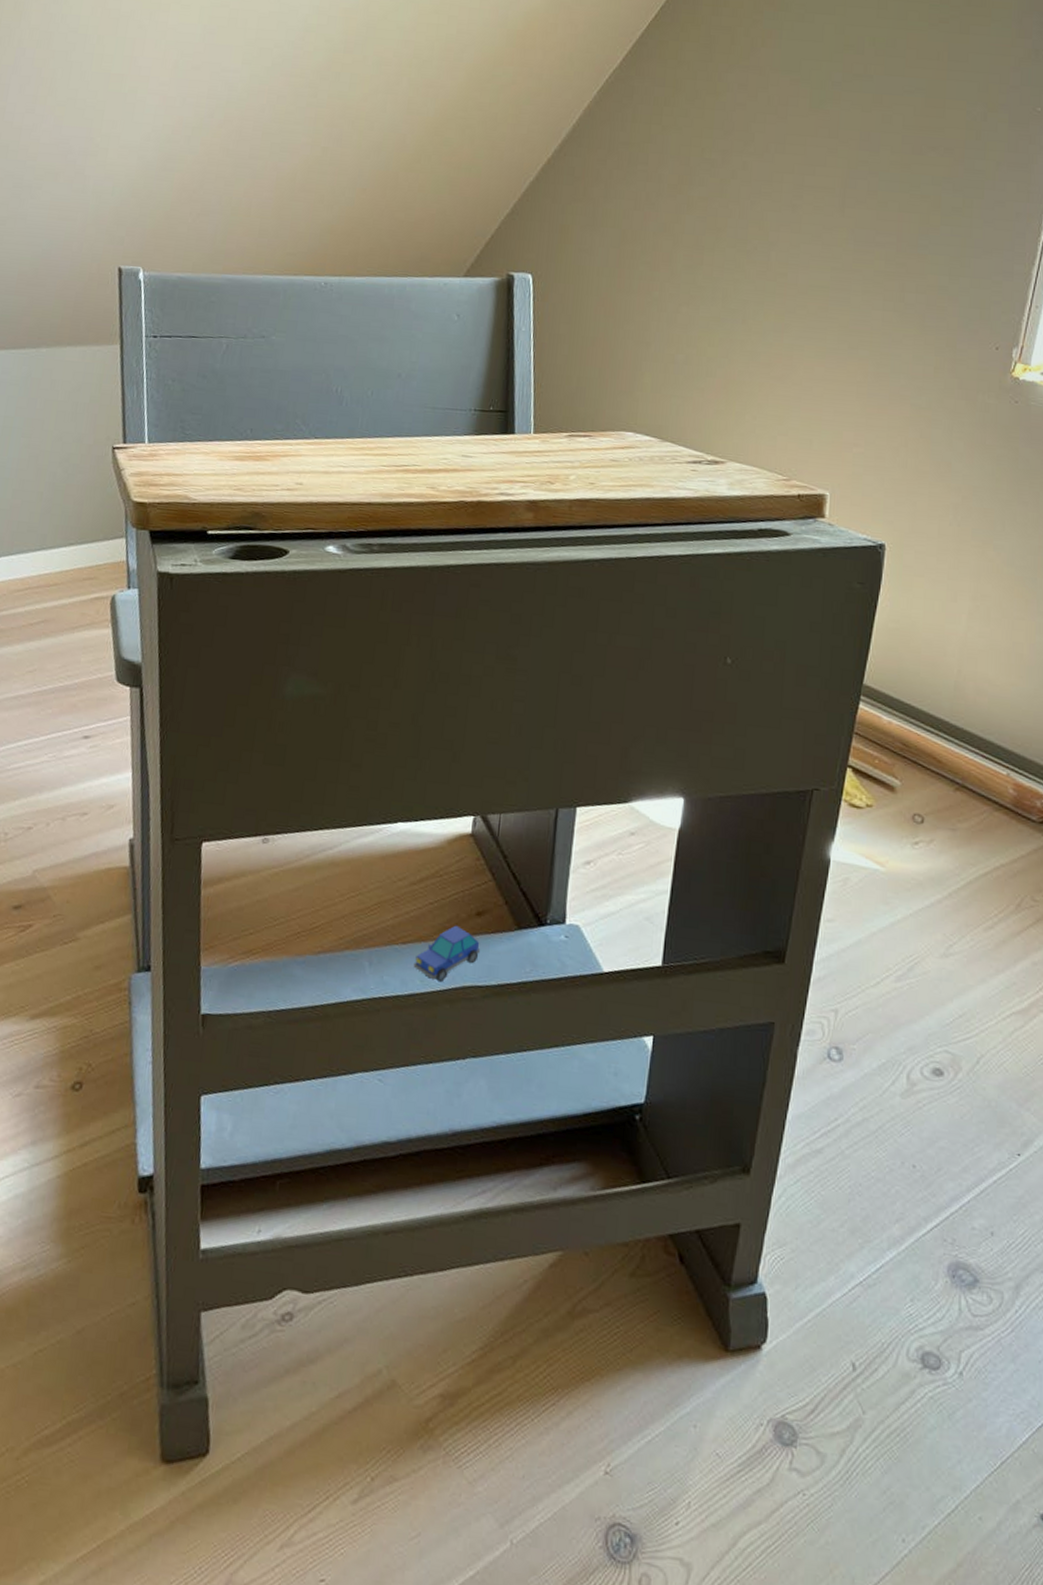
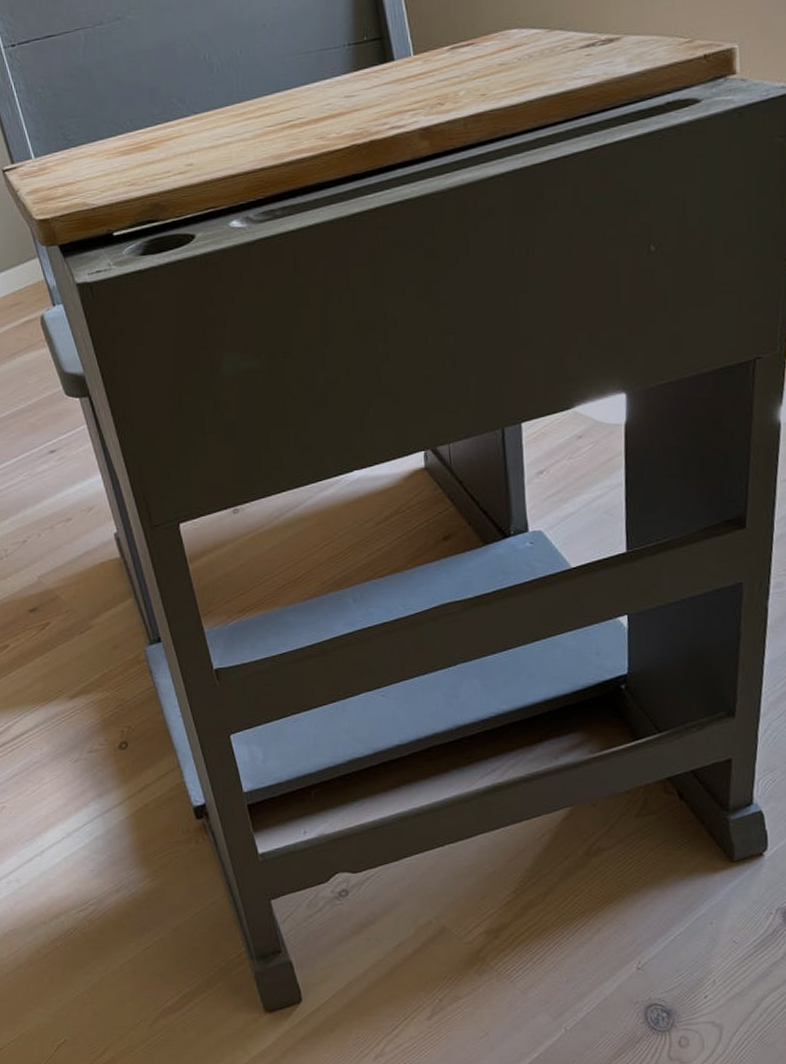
toy car: present [413,925,481,983] -> none [394,552,453,605]

